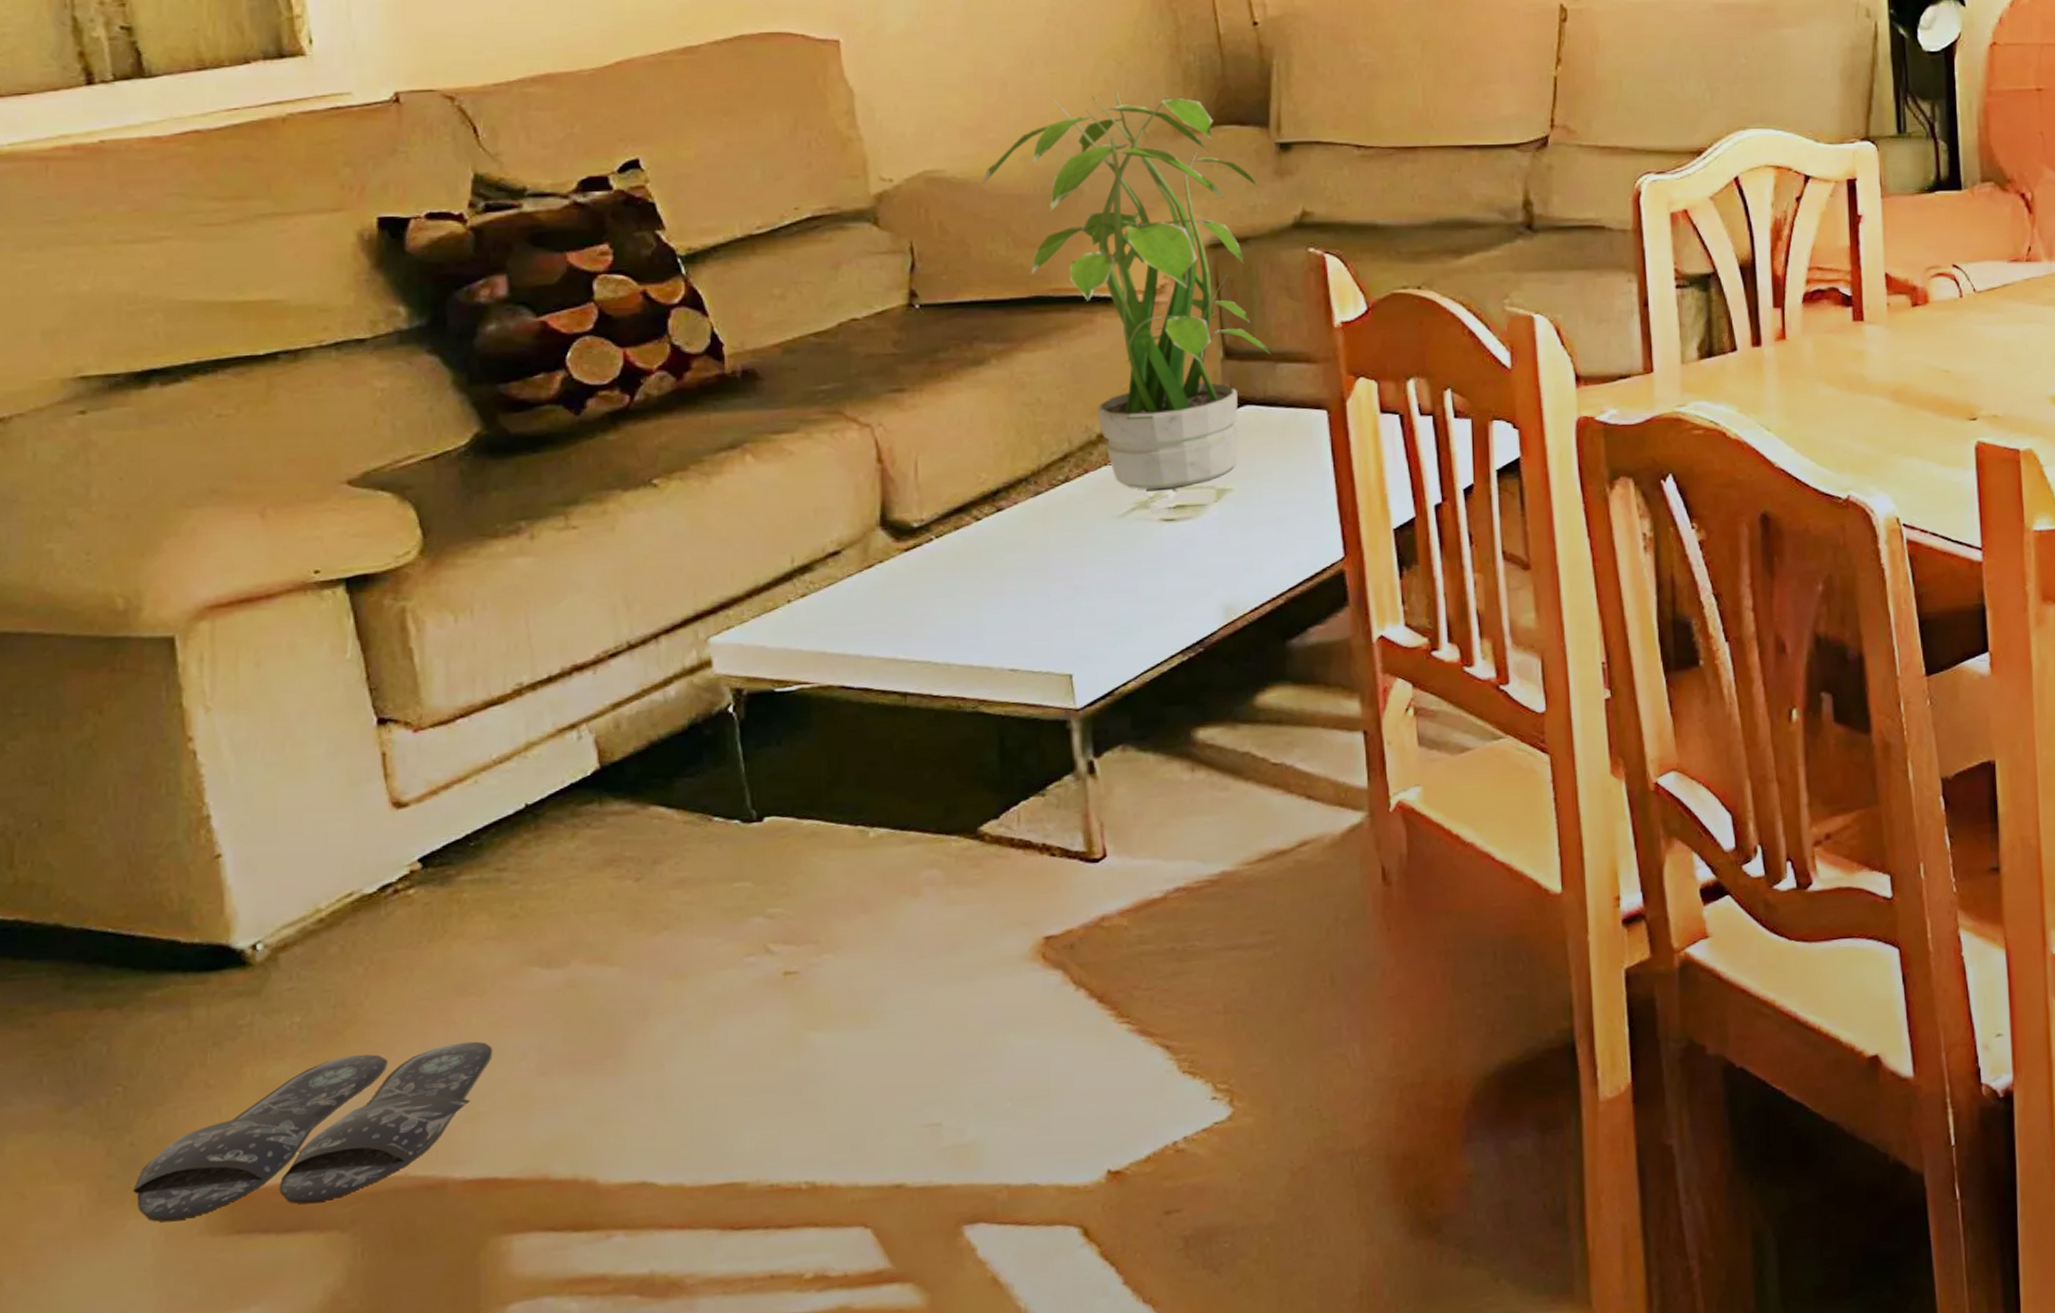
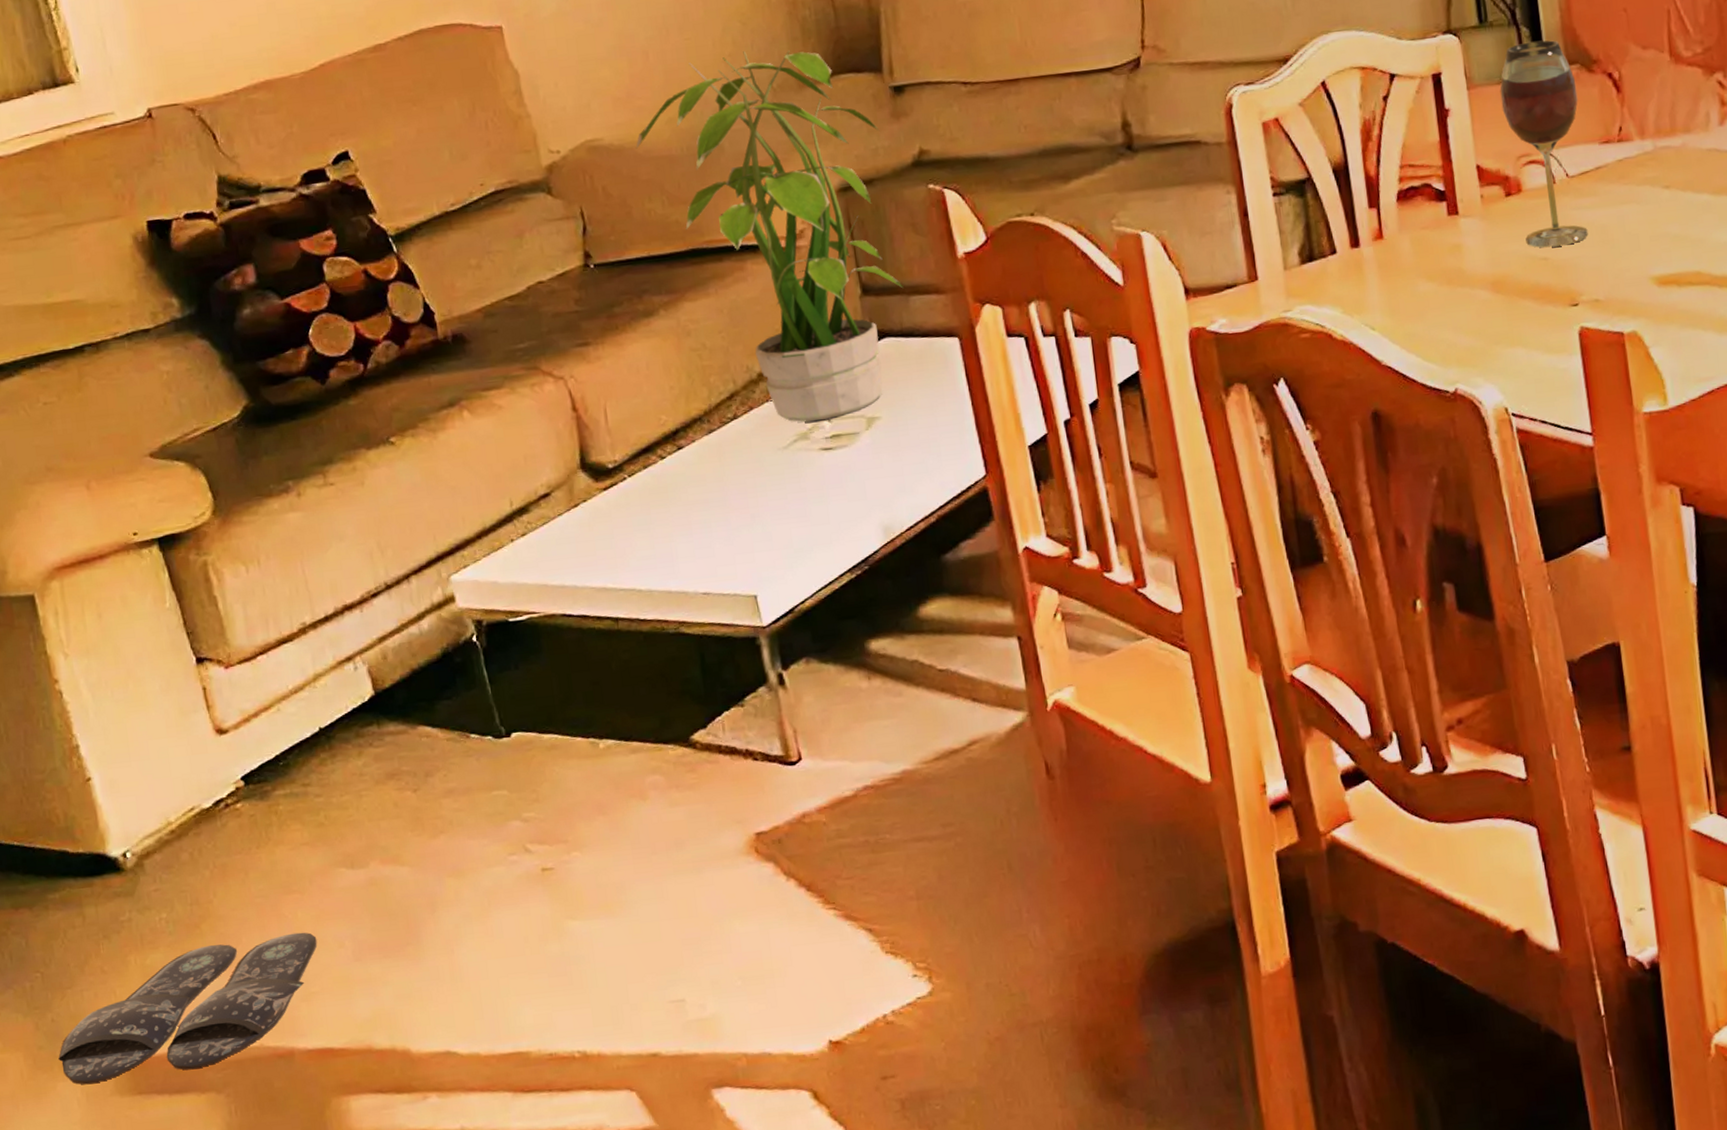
wineglass: none [1913,155,1991,360] -> present [1499,40,1588,248]

